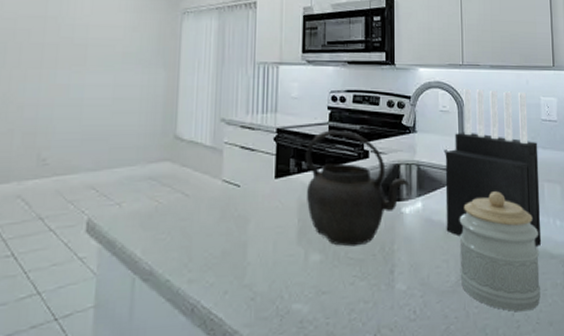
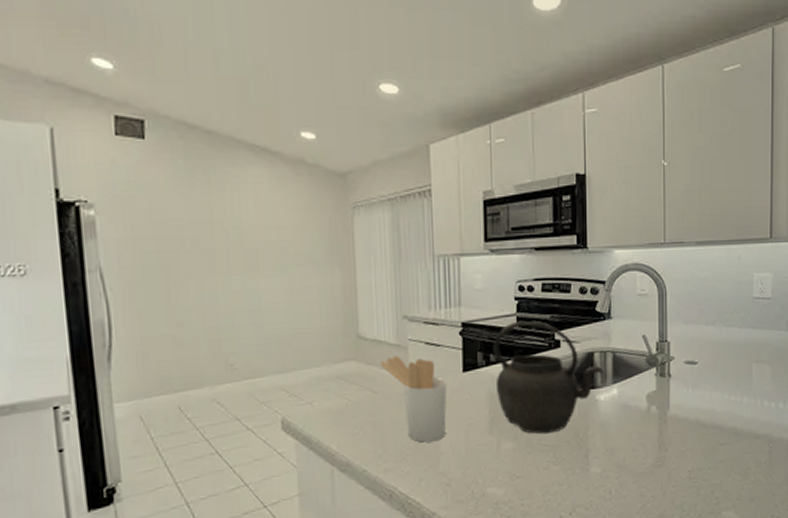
utensil holder: none [194,158,259,251] -> present [380,356,447,443]
knife block: present [445,88,541,248] -> none [643,268,748,429]
jar: present [459,191,540,312] -> none [657,375,744,490]

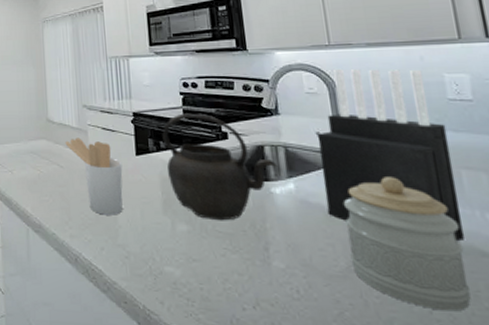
knife block: none [643,268,748,429] -> present [317,68,464,242]
jar: none [657,375,744,490] -> present [343,177,471,312]

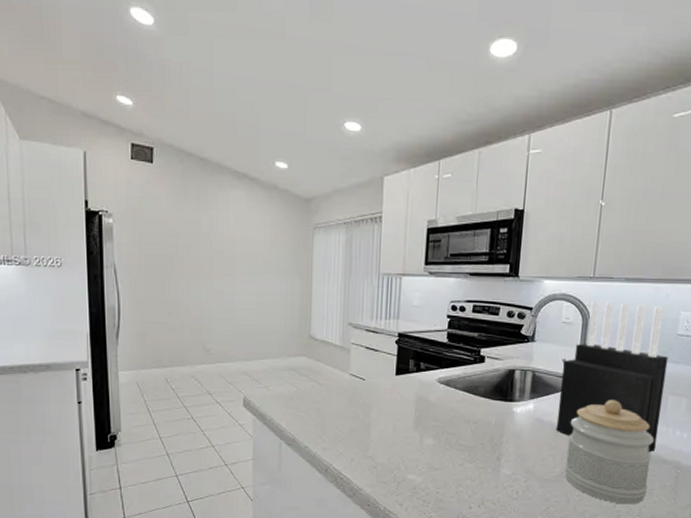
utensil holder: present [65,138,123,215] -> none [326,356,381,430]
kettle: present [162,113,278,221] -> none [423,336,524,436]

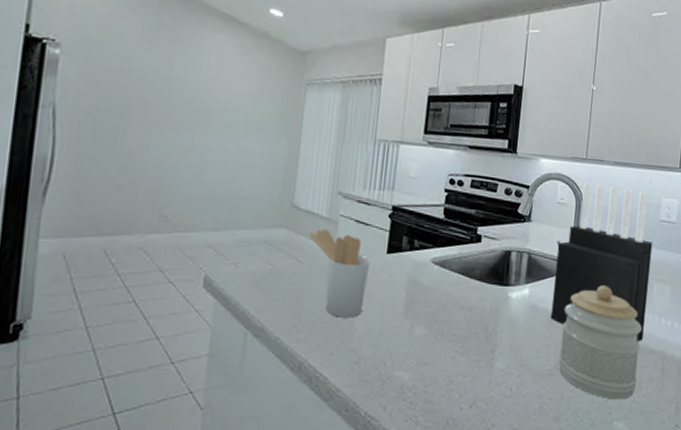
utensil holder: none [326,356,381,430] -> present [309,229,371,318]

